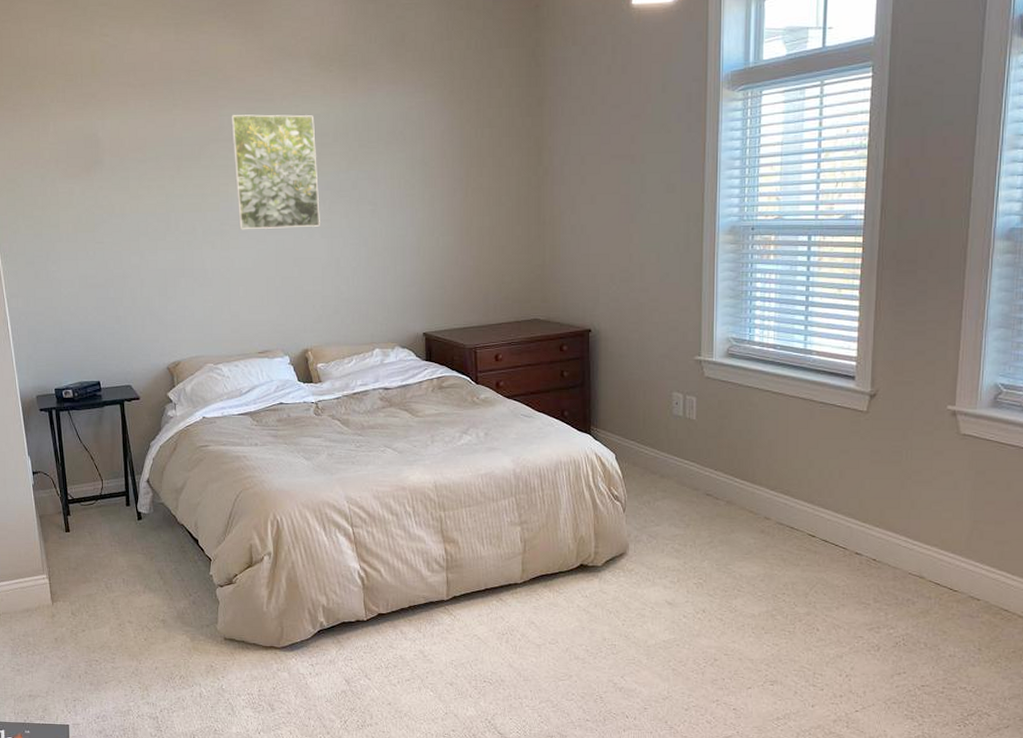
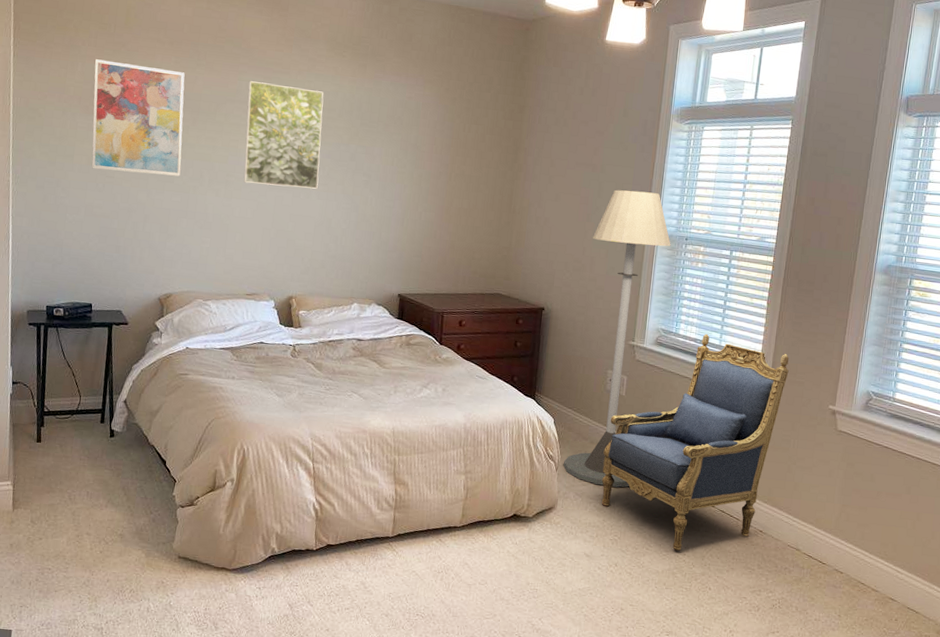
wall art: none [66,115,172,236] -> present [91,59,185,177]
floor lamp: none [631,179,734,524] -> present [563,189,671,488]
armchair: none [677,337,893,590] -> present [601,333,789,551]

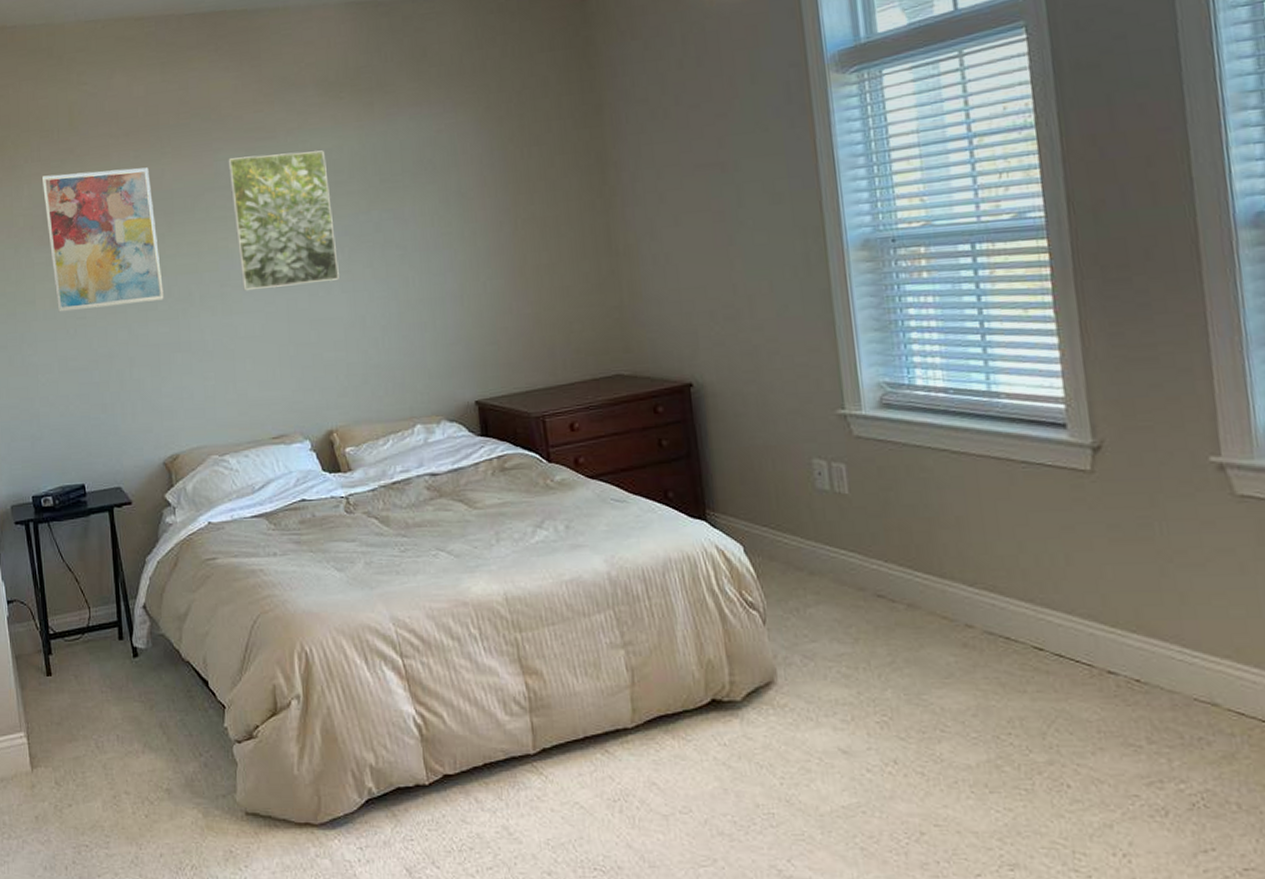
floor lamp: present [563,189,671,488] -> none [743,182,889,639]
armchair: present [601,333,789,551] -> none [833,377,1122,728]

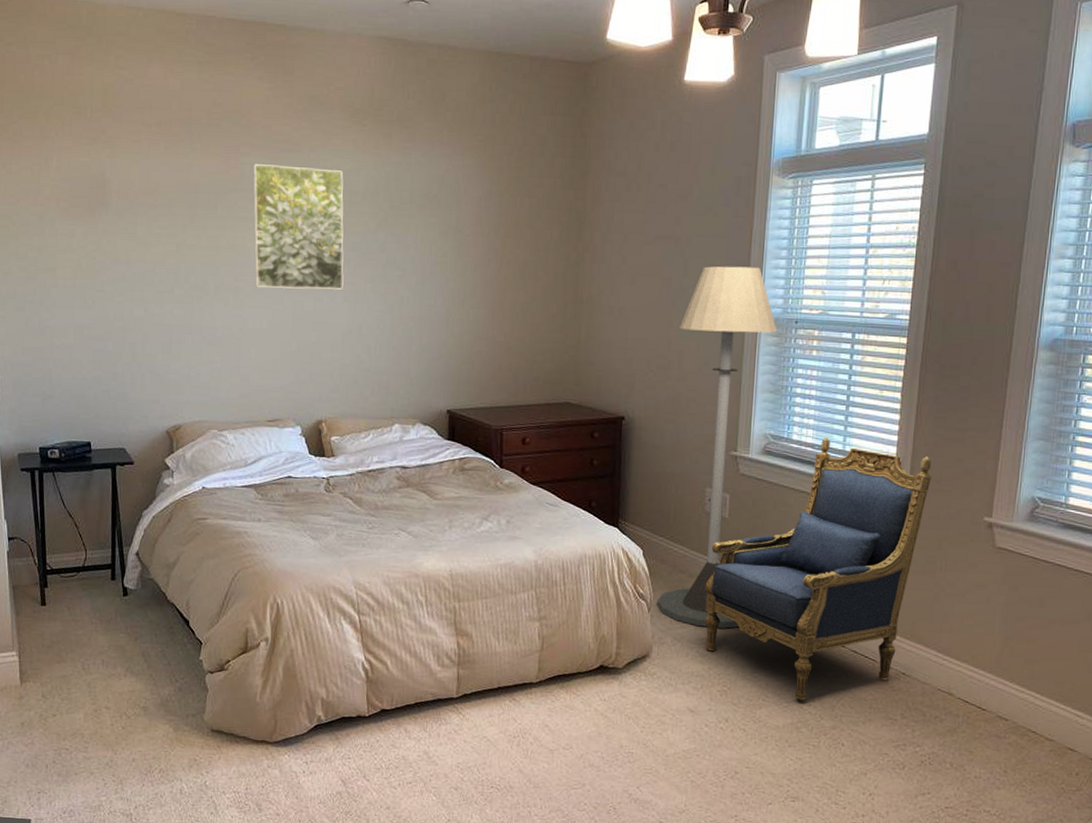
wall art: present [41,167,164,312] -> none [71,151,181,285]
floor lamp: none [743,182,889,639] -> present [656,266,777,629]
armchair: none [833,377,1122,728] -> present [704,437,932,701]

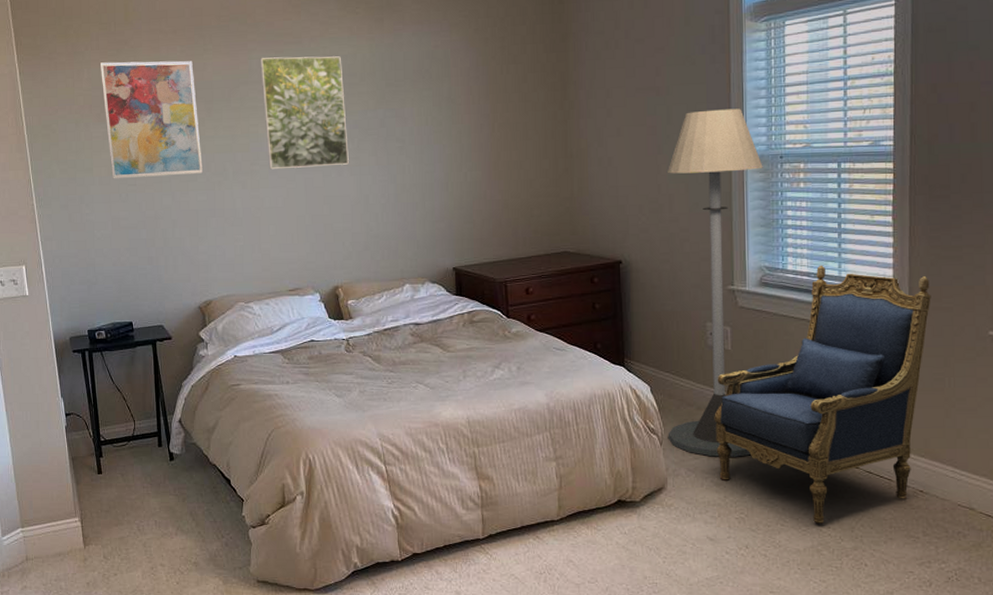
wall art: none [71,151,181,285] -> present [99,61,203,179]

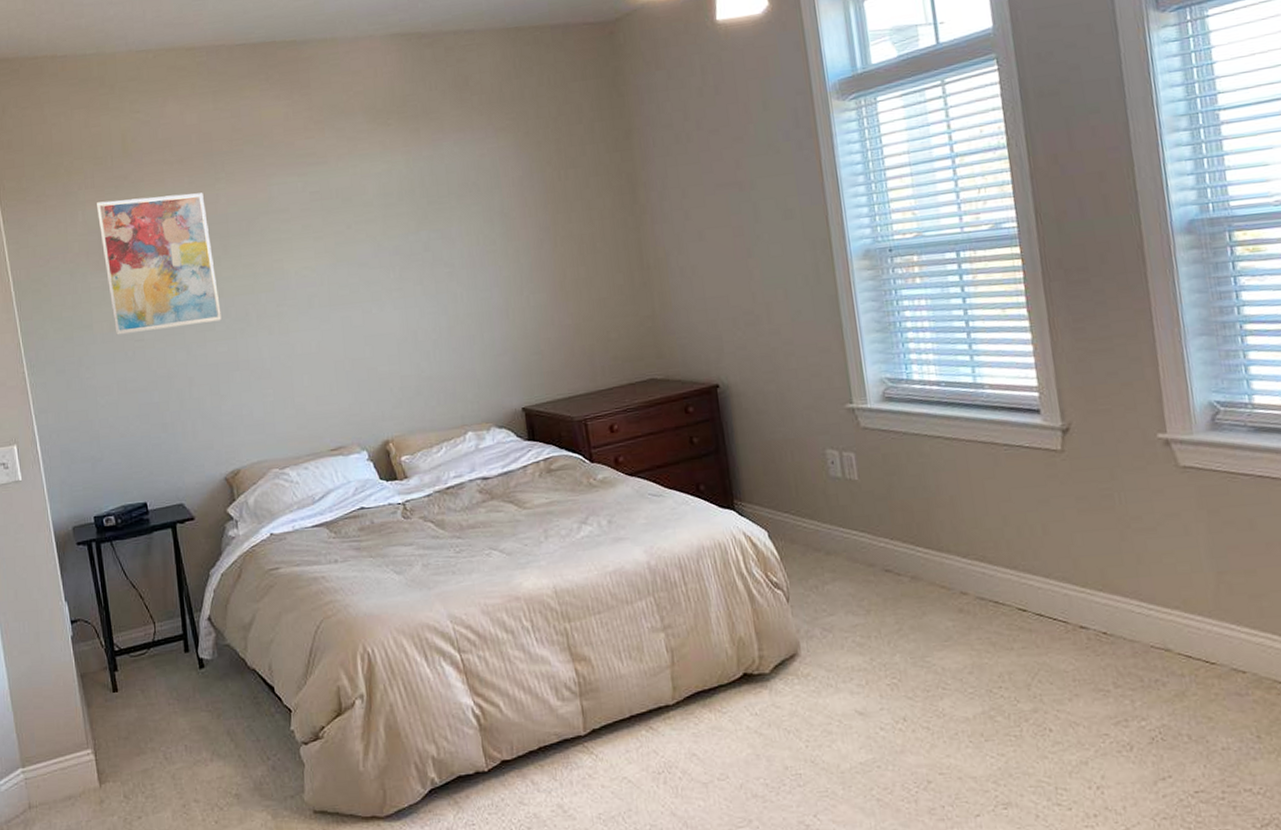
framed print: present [260,56,349,170] -> none [281,174,391,310]
floor lamp: present [668,108,763,457] -> none [761,198,896,611]
armchair: present [714,265,931,524] -> none [845,371,1089,683]

